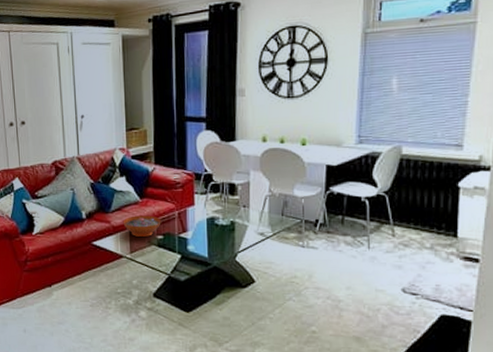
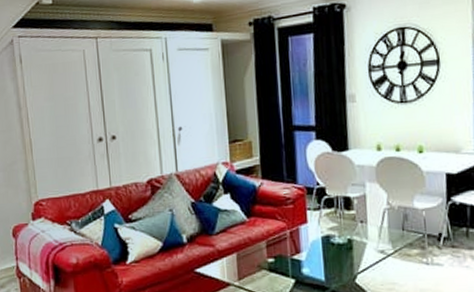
decorative bowl: present [123,215,161,236] -> none [229,236,272,261]

